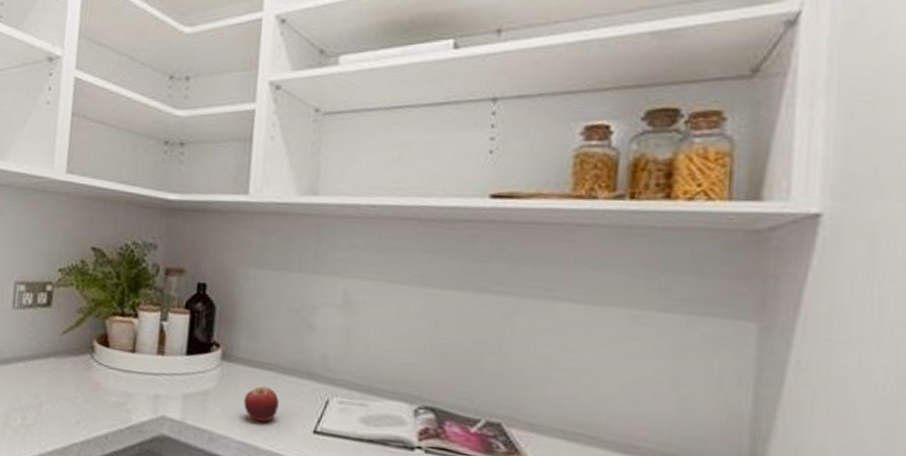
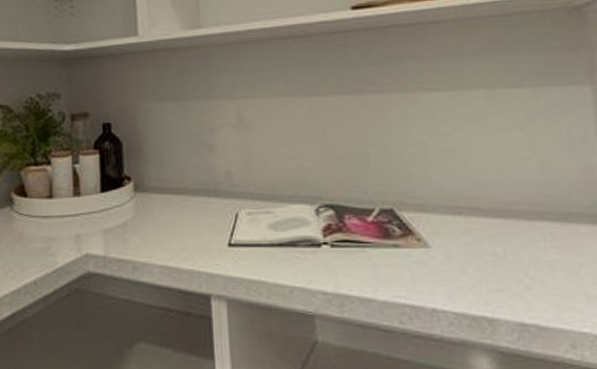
fruit: present [243,386,279,422] -> none [160,210,193,243]

